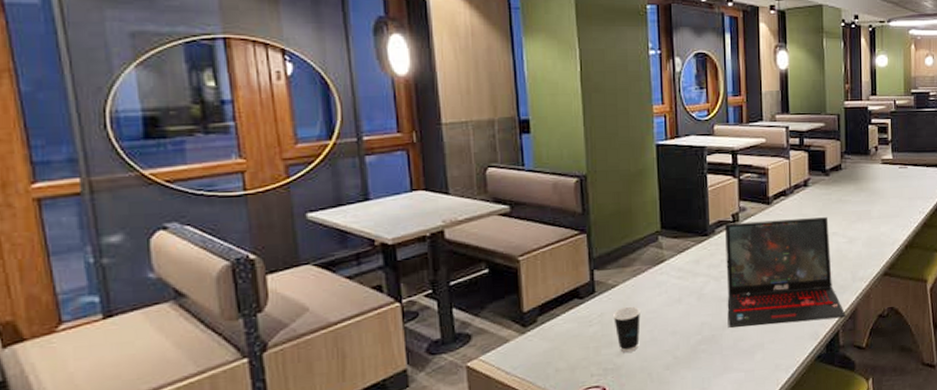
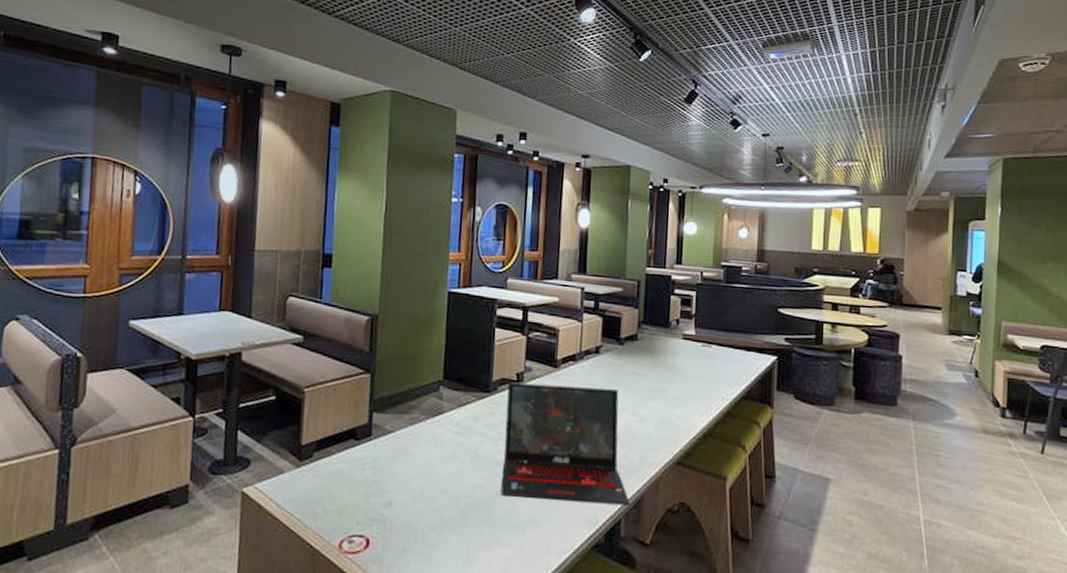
dixie cup: present [612,306,642,353] -> none [385,455,414,505]

